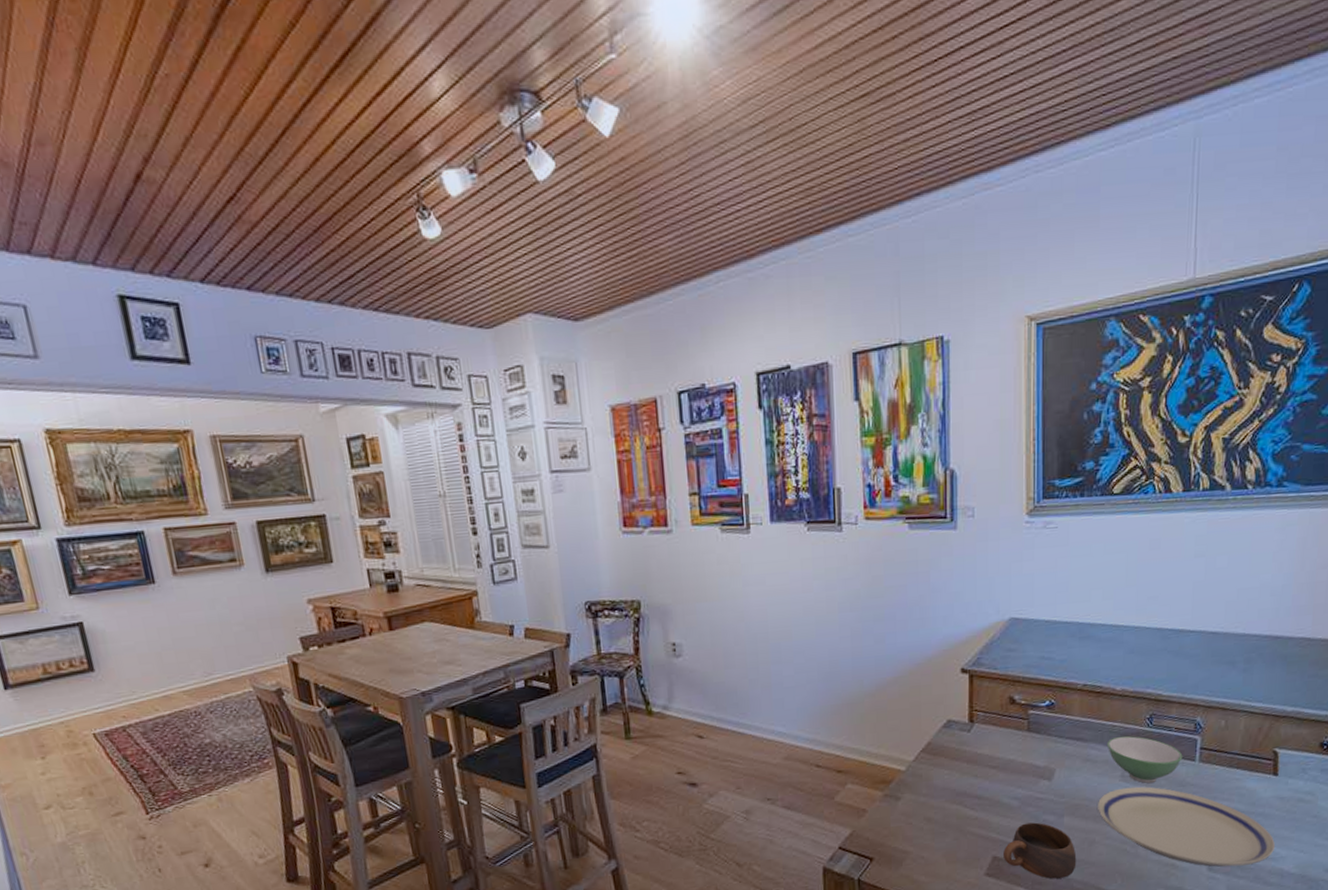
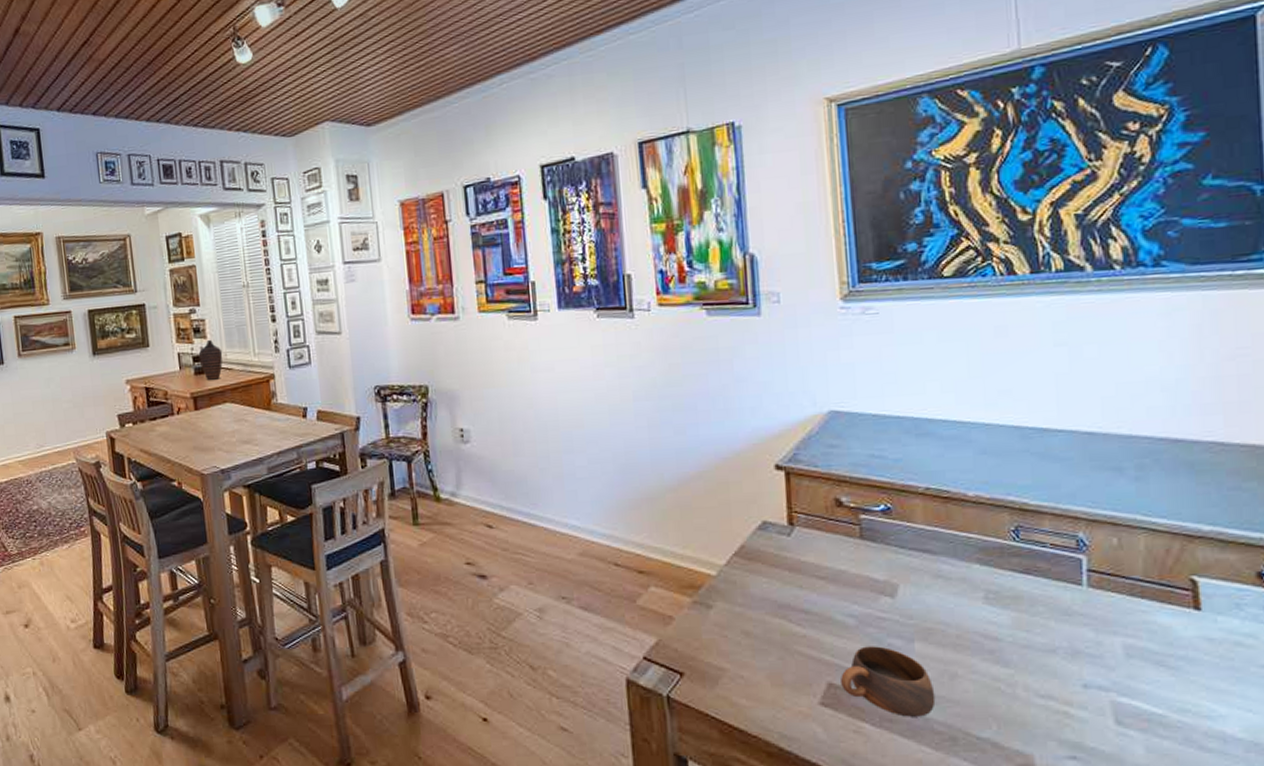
decorative vase: none [390,554,419,599] -> present [198,339,223,381]
plate: present [1098,786,1275,867] -> none [957,612,1208,722]
bowl: present [1106,735,1183,784] -> none [961,550,1065,610]

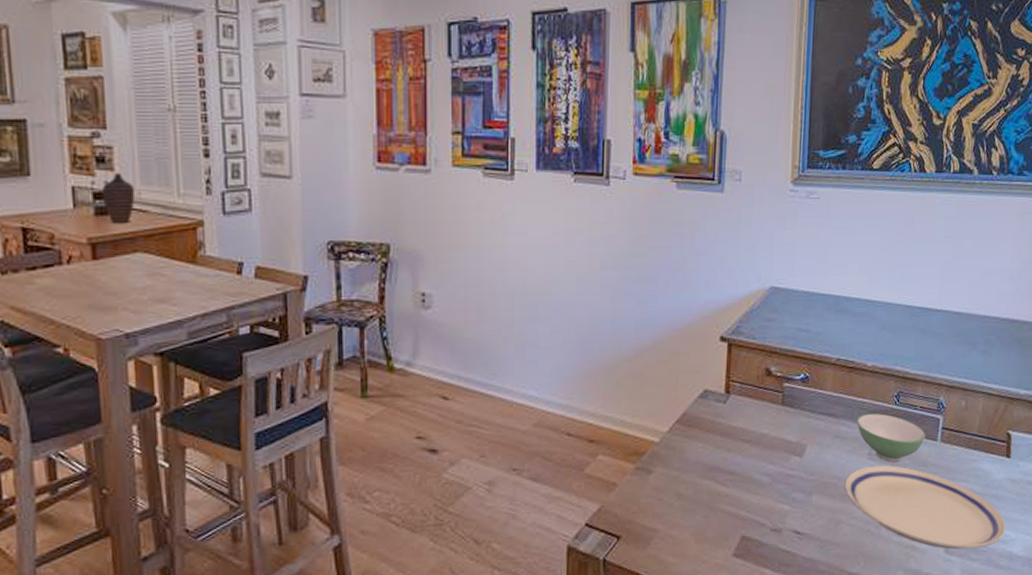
cup: present [841,646,936,717] -> none [752,500,823,561]
plate: none [957,612,1208,722] -> present [845,465,1006,549]
bowl: none [961,550,1065,610] -> present [856,413,926,463]

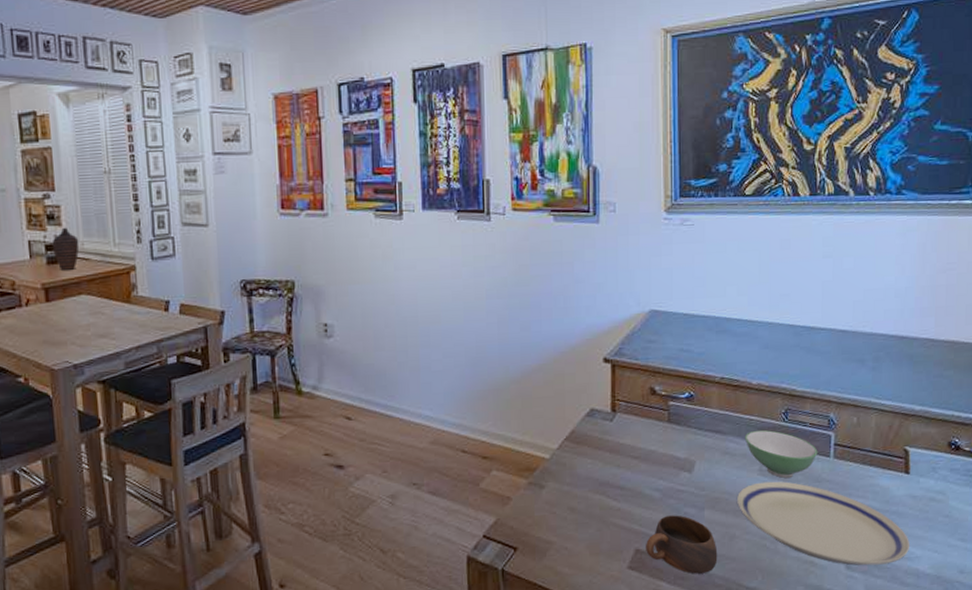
cup: none [752,500,823,561] -> present [646,515,718,574]

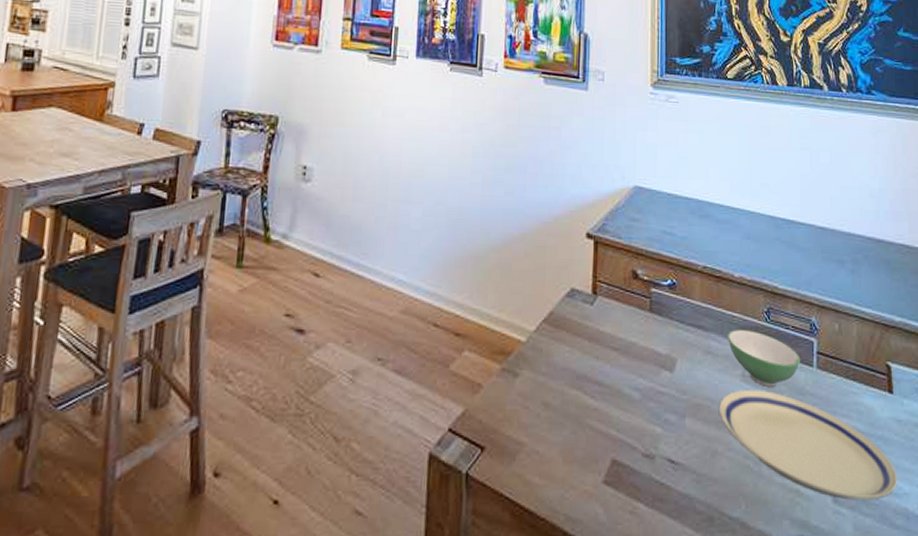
decorative vase: present [51,227,80,272] -> none [31,33,61,81]
cup: present [646,515,718,574] -> none [623,421,699,496]

